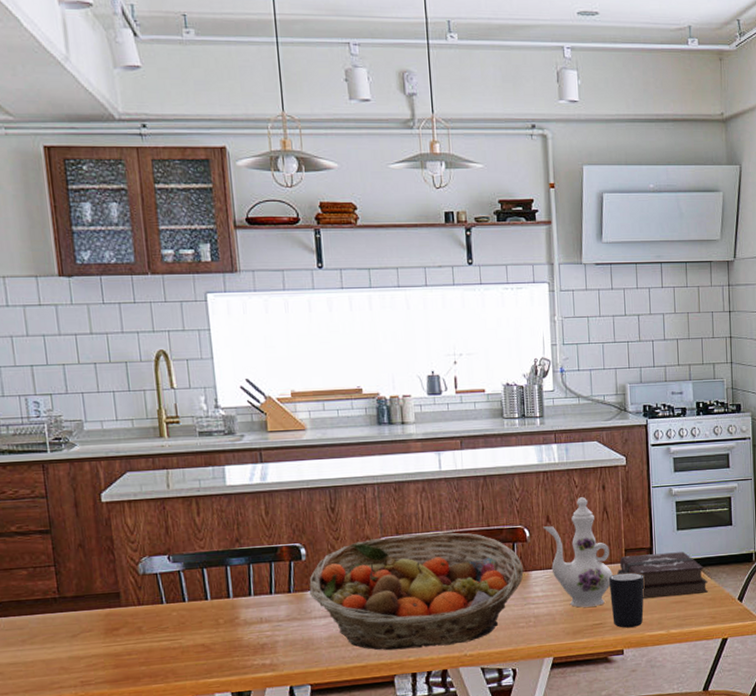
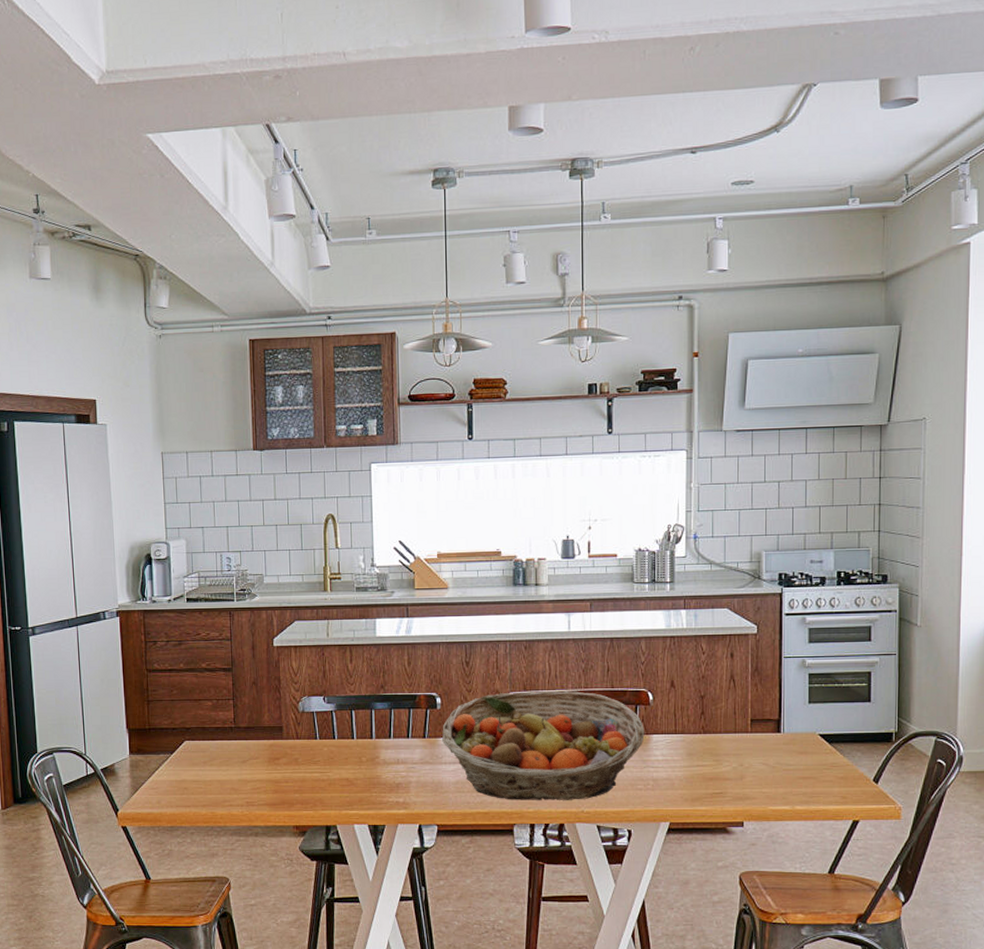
ewer: present [543,497,613,608] -> none [667,664,736,775]
mug: present [608,572,644,628] -> none [731,743,770,800]
hardback book: present [617,551,709,598] -> none [741,726,841,771]

